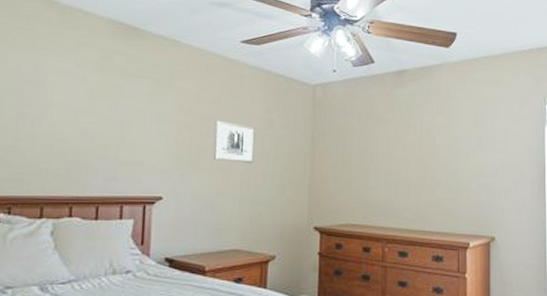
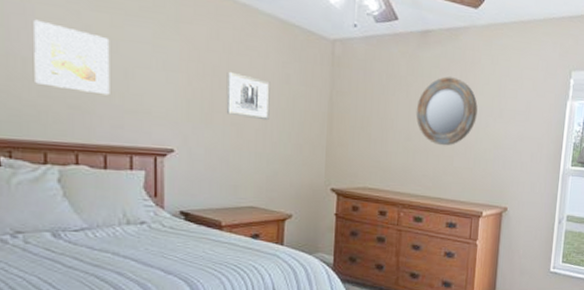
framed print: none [39,86,110,150] -> present [34,19,110,96]
home mirror: none [395,111,456,178] -> present [415,76,478,146]

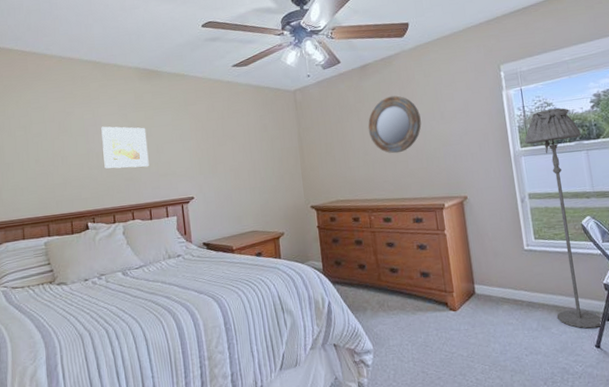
wall art: present [226,71,270,121] -> none [222,131,256,163]

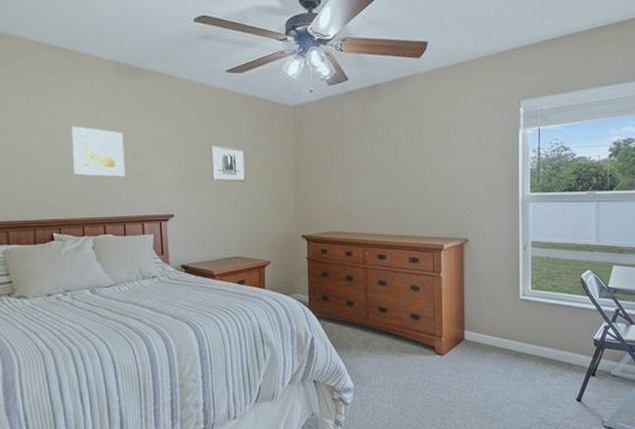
wall art: none [222,131,256,163] -> present [210,145,246,183]
home mirror: present [368,95,422,154] -> none [371,123,429,187]
floor lamp: present [524,108,604,329] -> none [535,153,594,382]

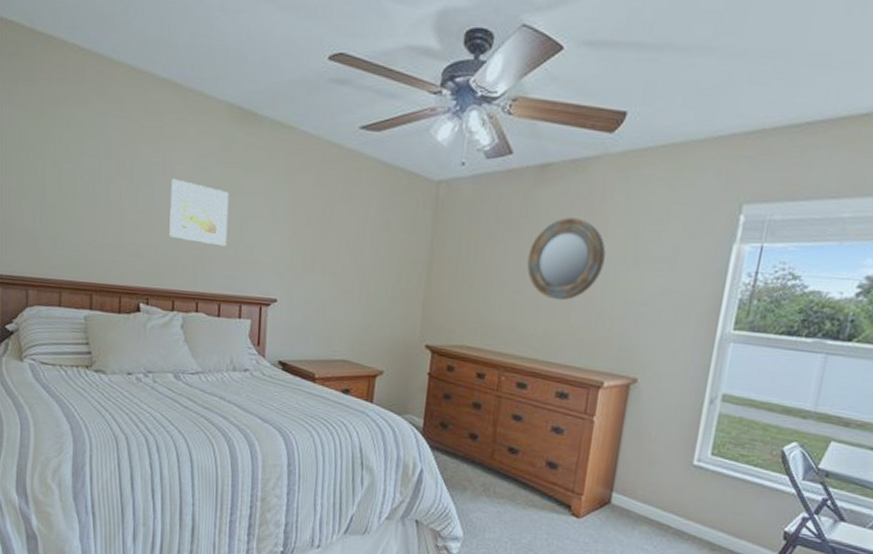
wall art: present [210,145,246,183] -> none [326,219,371,271]
home mirror: none [371,123,429,187] -> present [526,217,606,301]

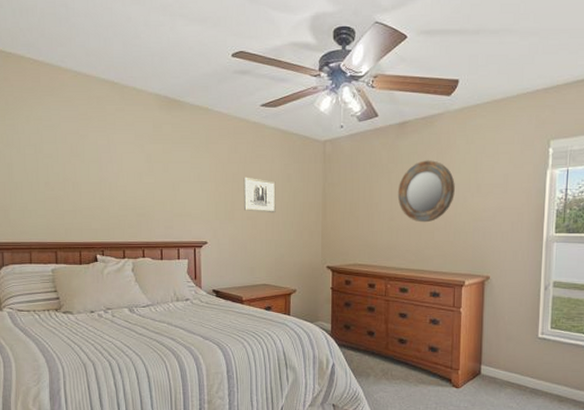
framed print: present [169,178,230,247] -> none [116,155,164,205]
wall art: none [326,219,371,271] -> present [243,177,276,213]

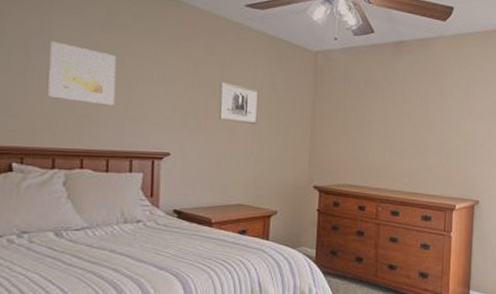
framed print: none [116,155,164,205] -> present [48,41,117,106]
home mirror: present [397,160,455,223] -> none [391,81,448,145]

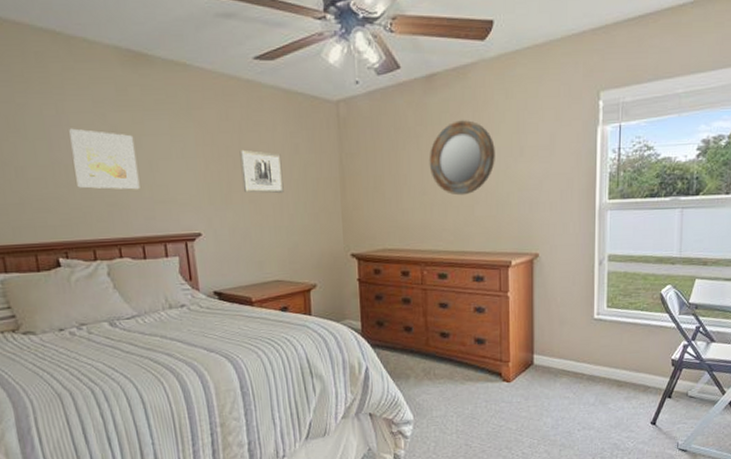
home mirror: none [391,81,448,145] -> present [429,120,495,196]

